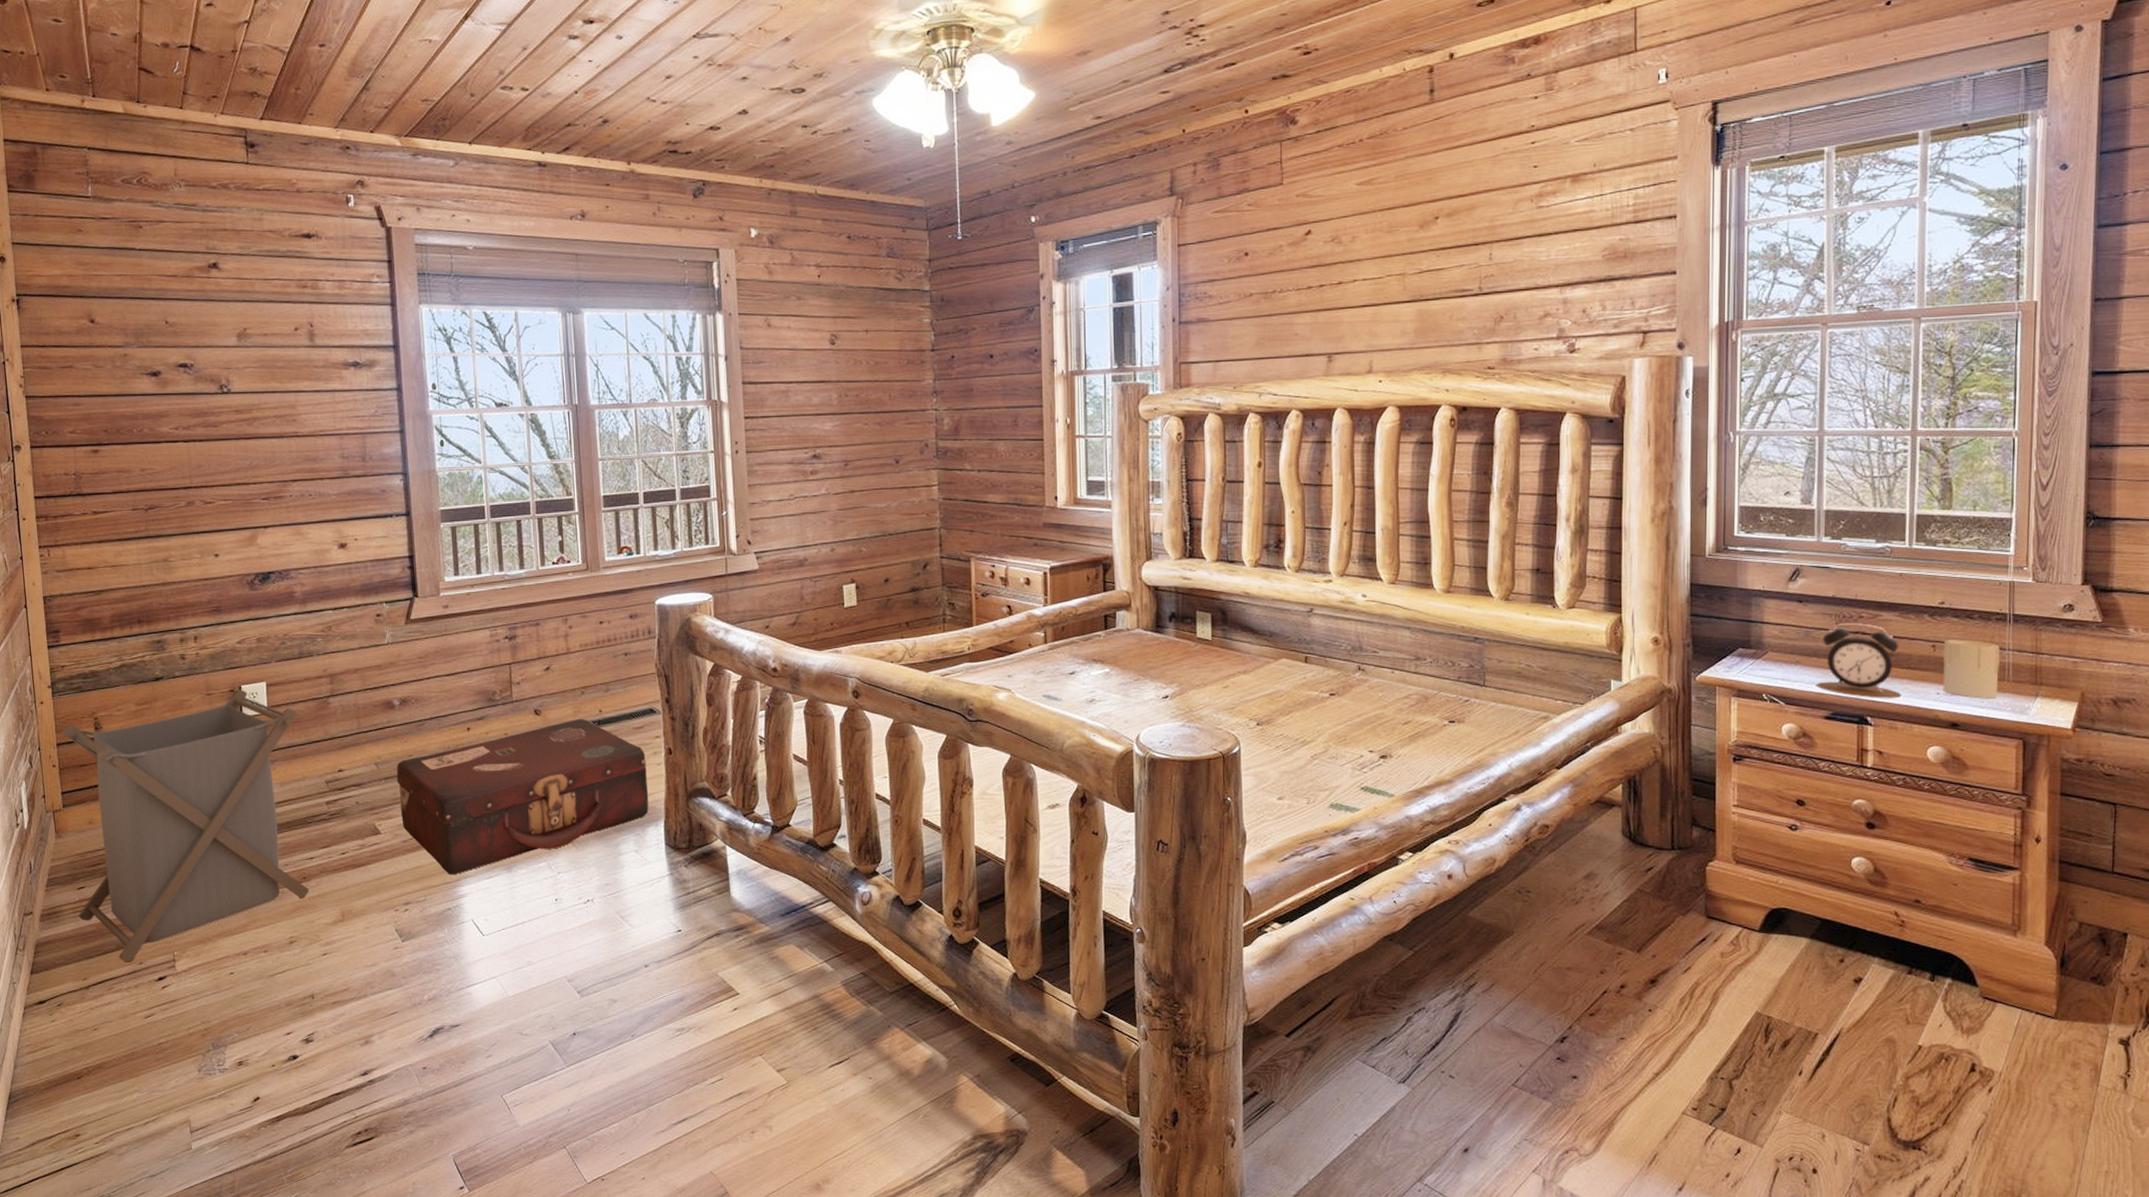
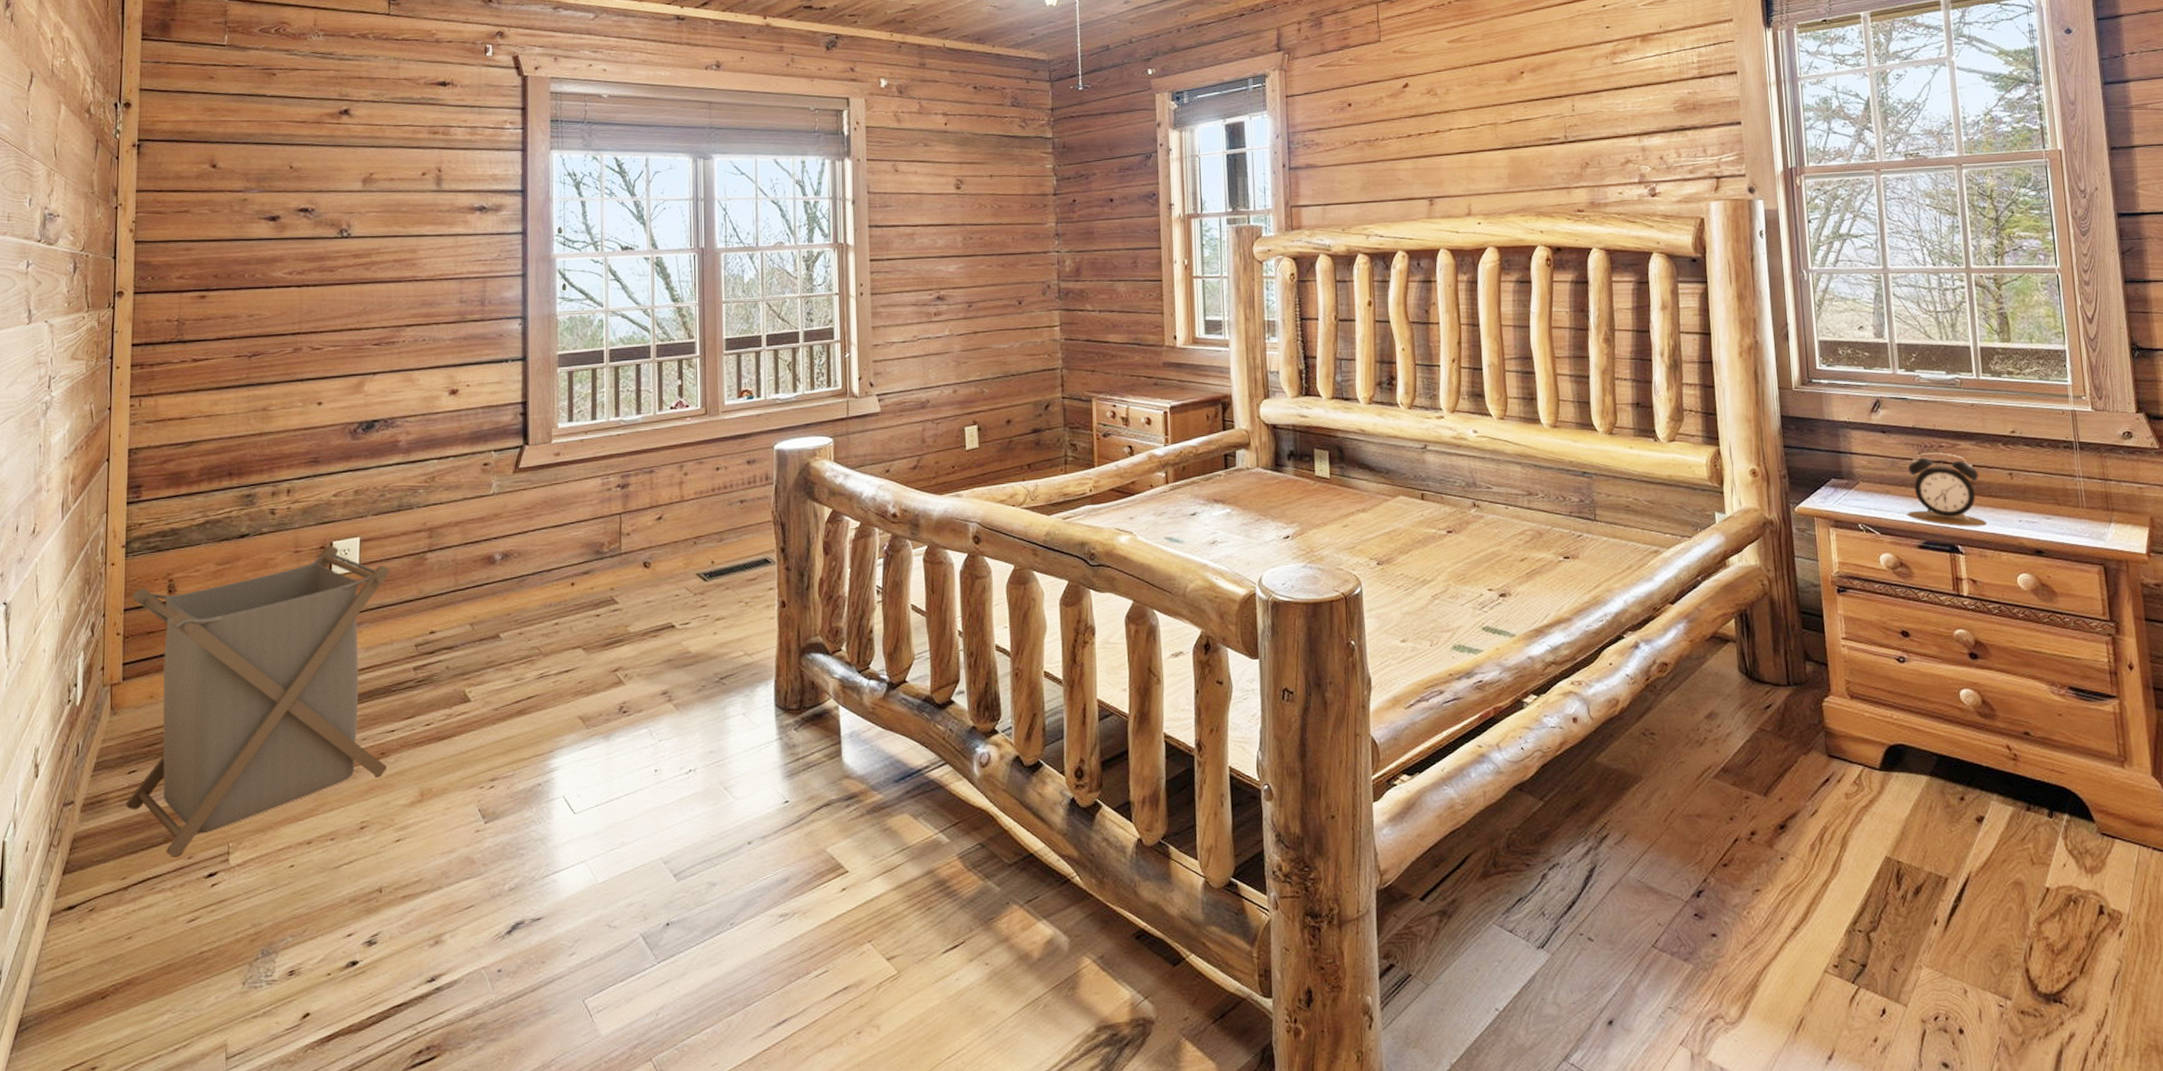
suitcase: present [396,718,649,875] -> none [492,570,760,746]
candle: present [1943,639,2000,699] -> none [2019,467,2074,526]

